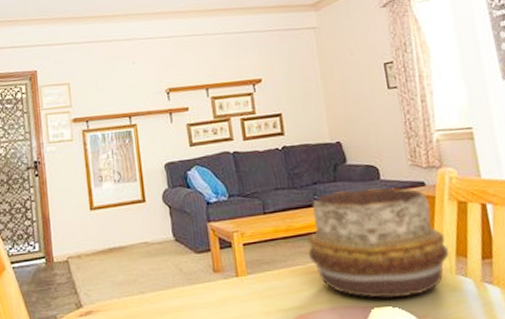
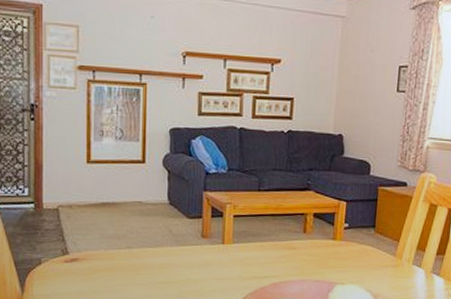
decorative bowl: present [308,188,449,299] -> none [291,179,411,279]

